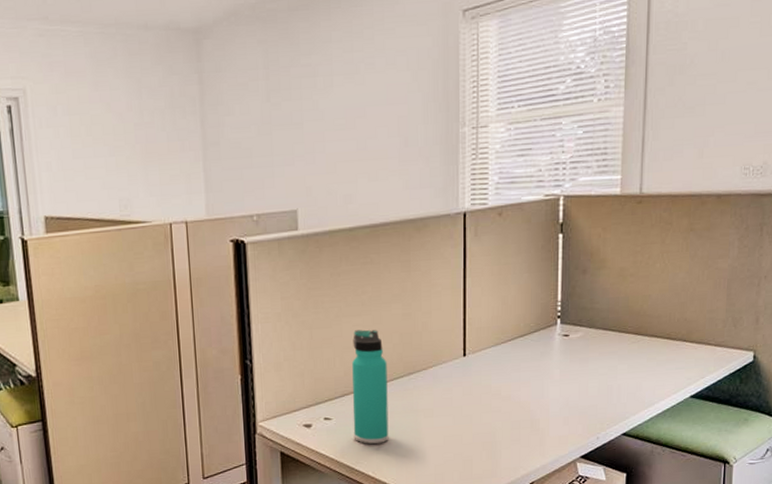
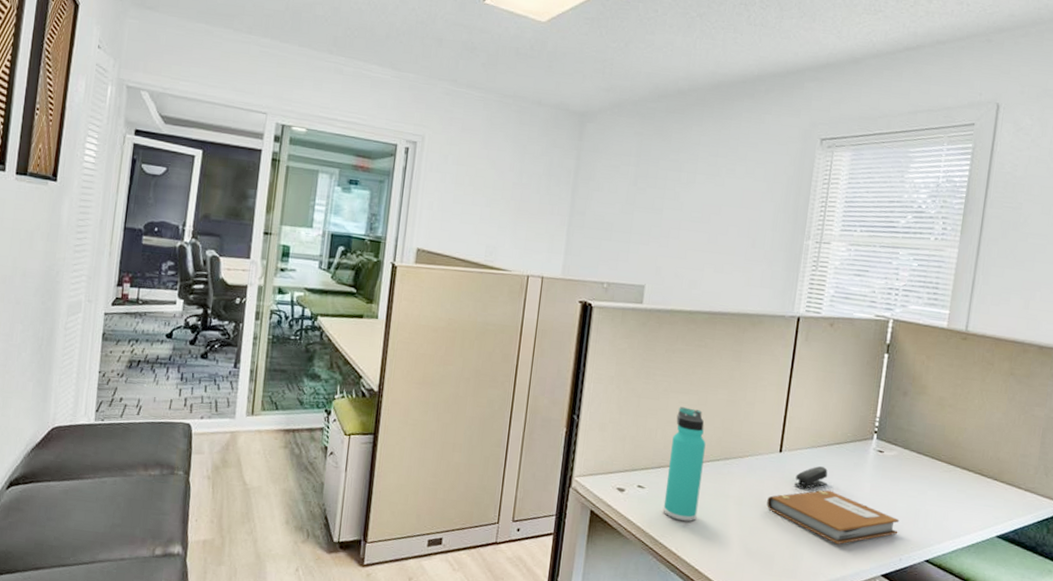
notebook: none [458,384,593,436] -> present [766,490,900,544]
stapler: none [483,362,516,388] -> present [794,466,828,489]

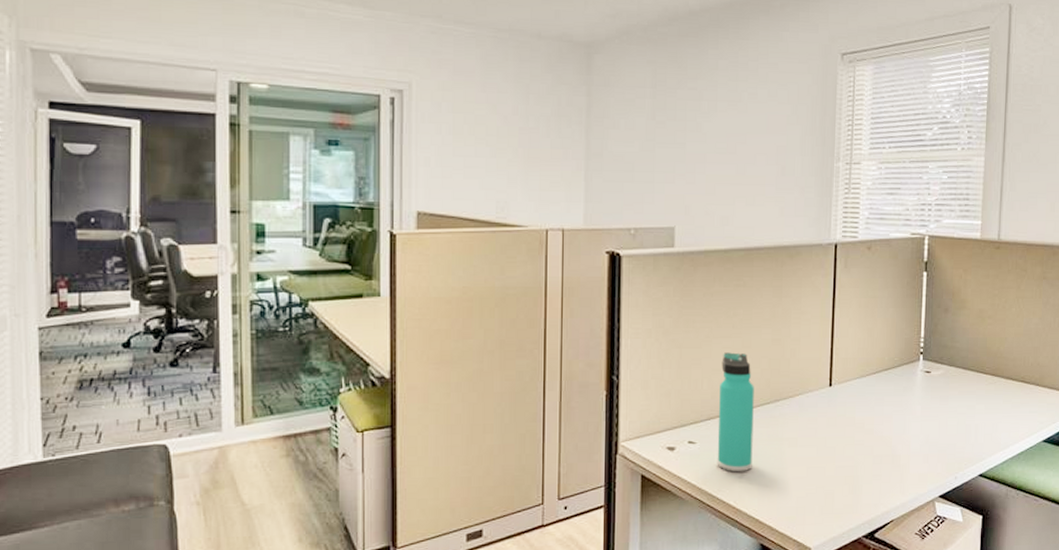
notebook: present [766,490,900,544] -> none [822,418,952,472]
stapler: present [794,466,828,489] -> none [847,395,879,420]

